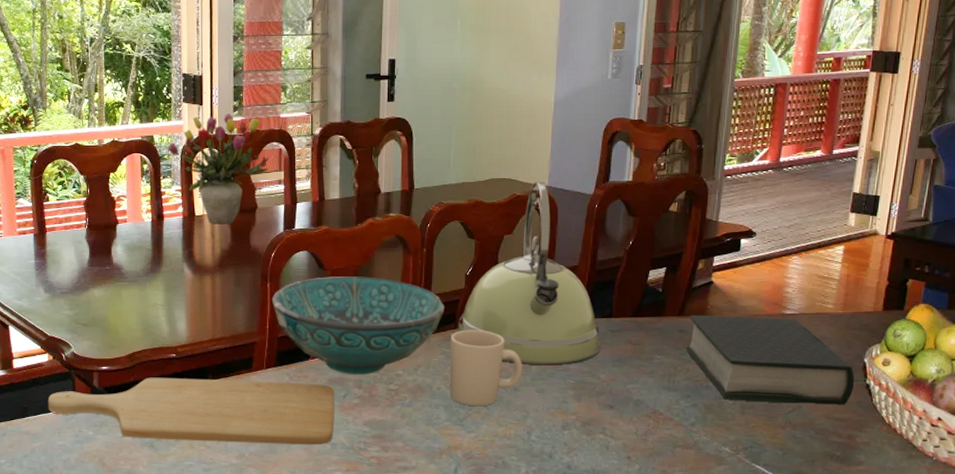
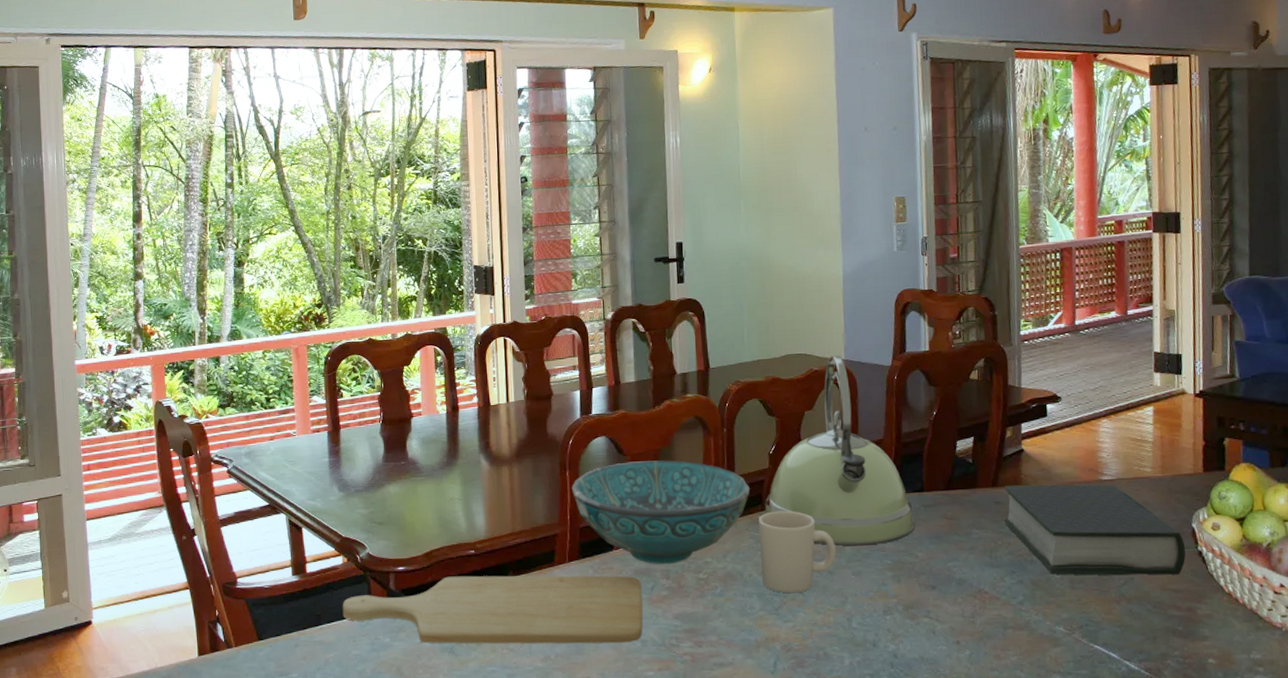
flower arrangement: present [168,113,270,224] -> none [461,302,563,413]

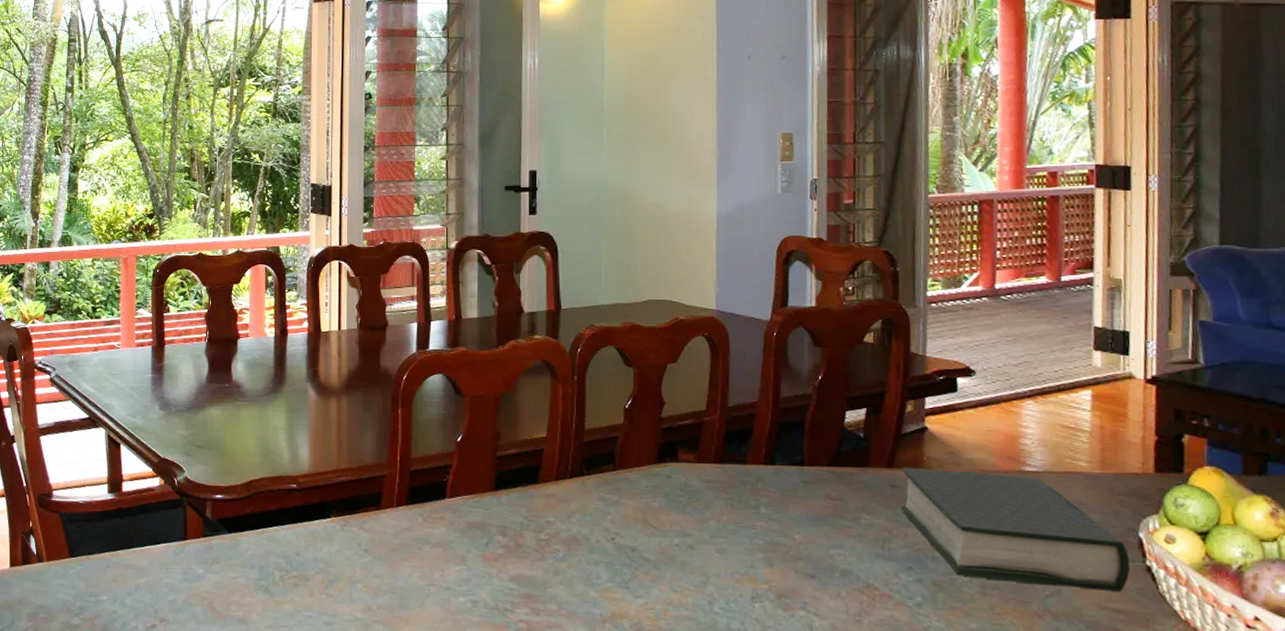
chopping board: present [342,575,643,644] -> none [156,510,475,602]
bowl: present [571,460,750,565] -> none [403,404,601,520]
mug: present [758,510,836,594] -> none [609,472,698,567]
kettle: present [763,355,915,546] -> none [615,304,793,521]

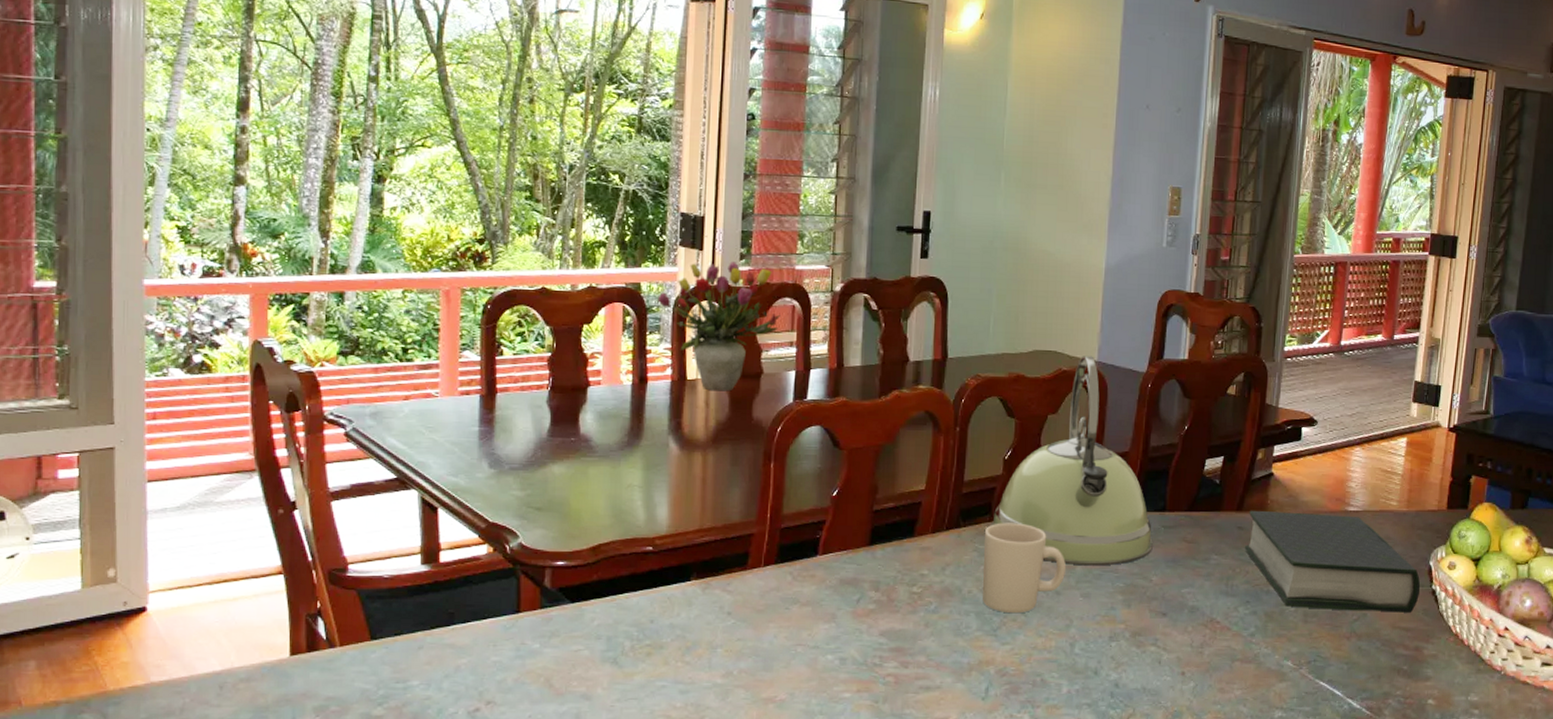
flower arrangement: none [294,225,401,342] -> present [657,262,780,391]
mug: none [609,472,698,567] -> present [983,523,1066,614]
kettle: none [615,304,793,521] -> present [991,355,1153,566]

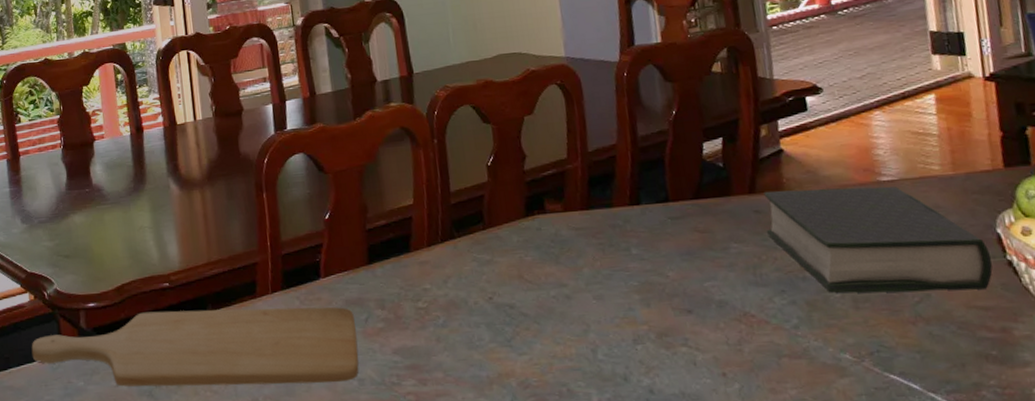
chopping board: none [482,575,846,661] -> present [31,307,359,387]
flower arrangement: present [657,262,780,391] -> none [141,12,251,132]
mug: present [983,523,1066,614] -> none [480,228,573,323]
kettle: present [991,355,1153,566] -> none [485,52,663,267]

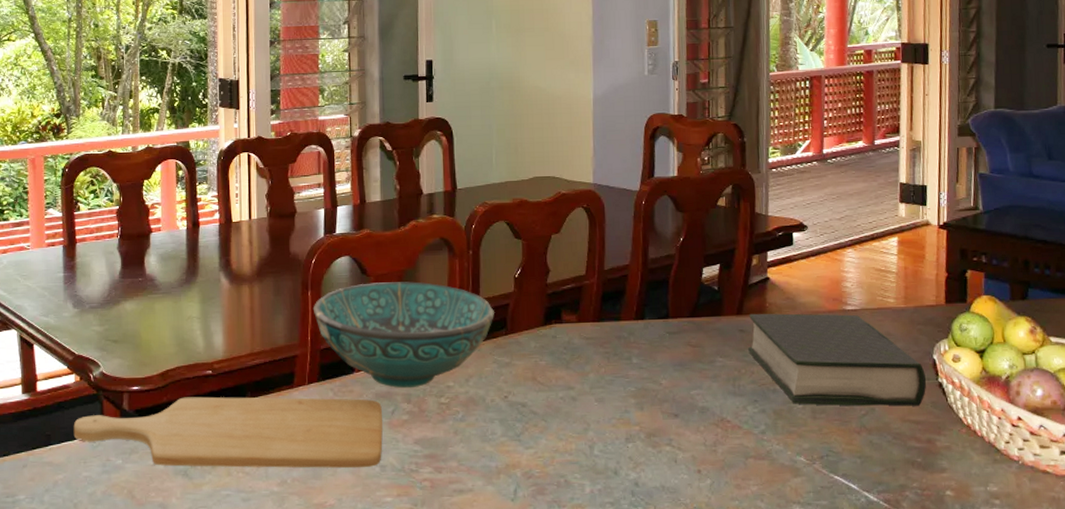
bowl: none [269,176,469,294] -> present [313,281,494,389]

